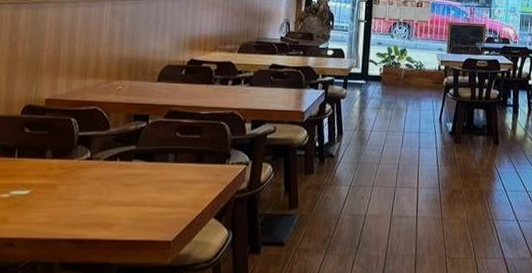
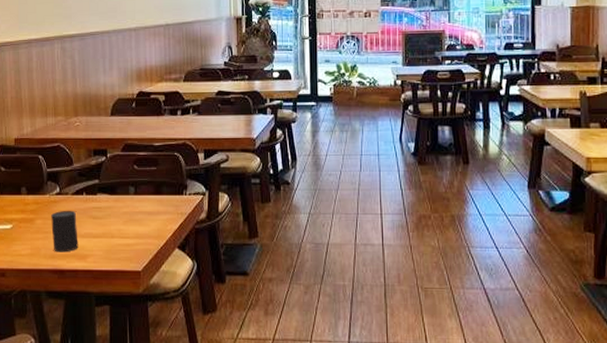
cup: none [75,176,107,221] -> present [51,210,78,252]

